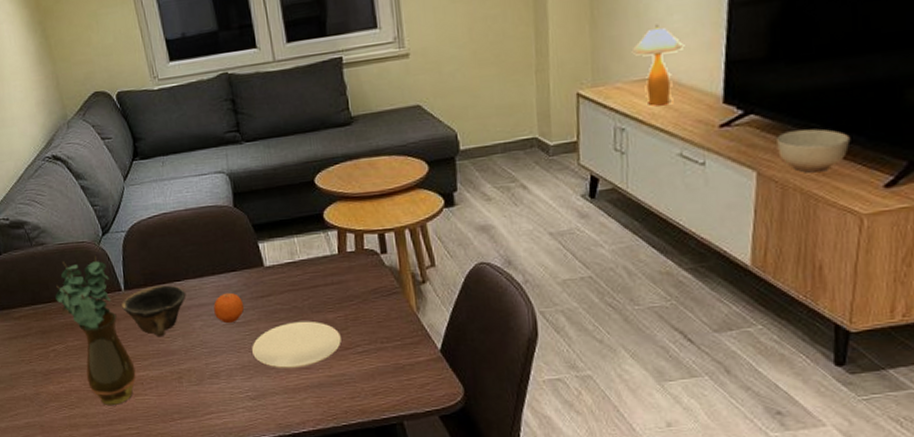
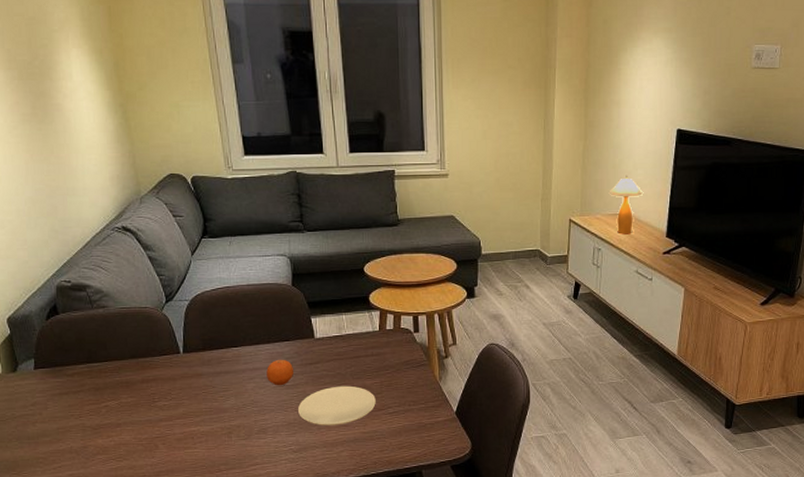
vase: present [55,256,136,405] -> none [112,321,187,458]
bowl: present [122,285,186,337] -> none [179,350,242,397]
bowl: present [777,128,851,173] -> none [698,260,742,291]

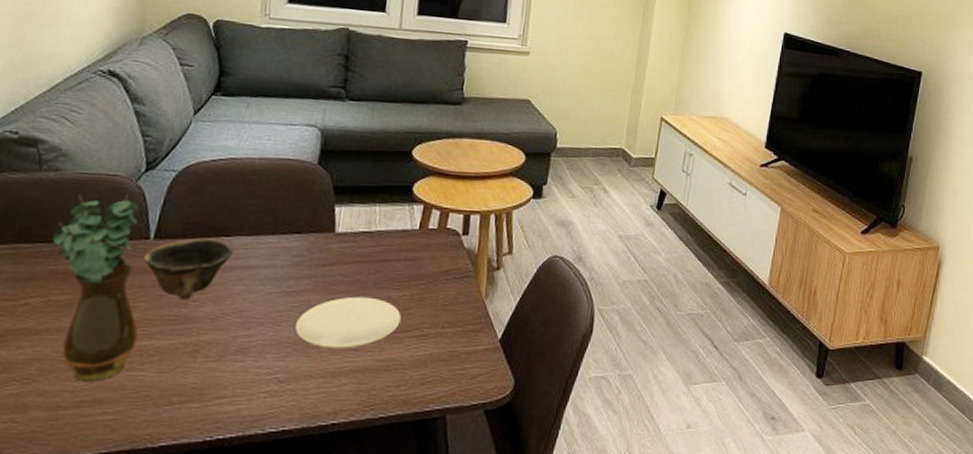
vase: none [112,321,187,458] -> present [52,194,139,381]
bowl: none [179,350,242,397] -> present [143,239,234,300]
fruit: present [266,359,295,386] -> none [262,256,301,292]
table lamp: present [610,175,643,234] -> none [708,75,743,141]

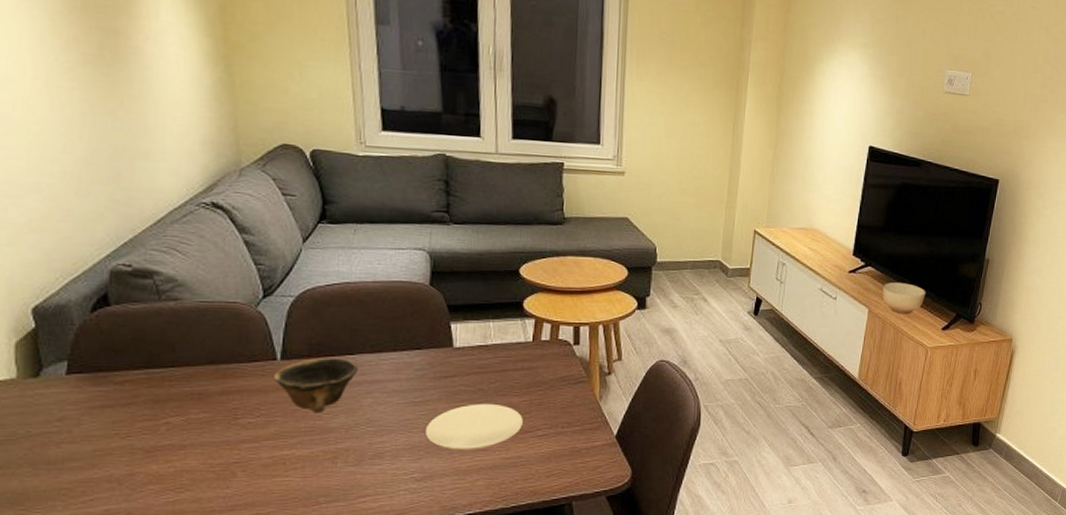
vase: present [52,194,139,381] -> none [182,319,278,488]
bowl: none [796,178,844,215] -> present [883,281,926,314]

